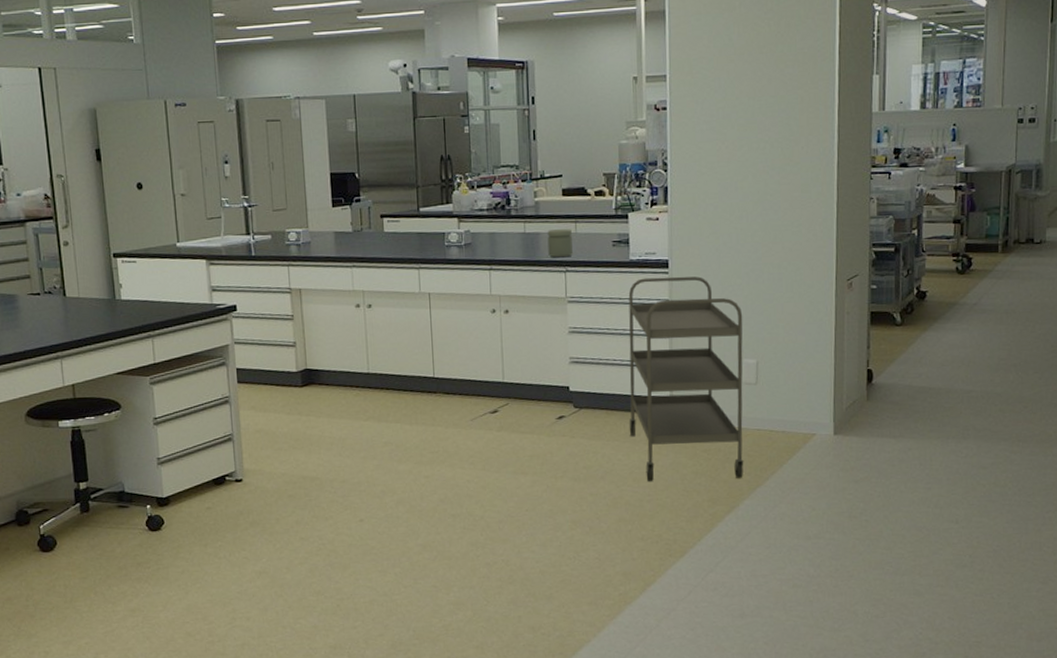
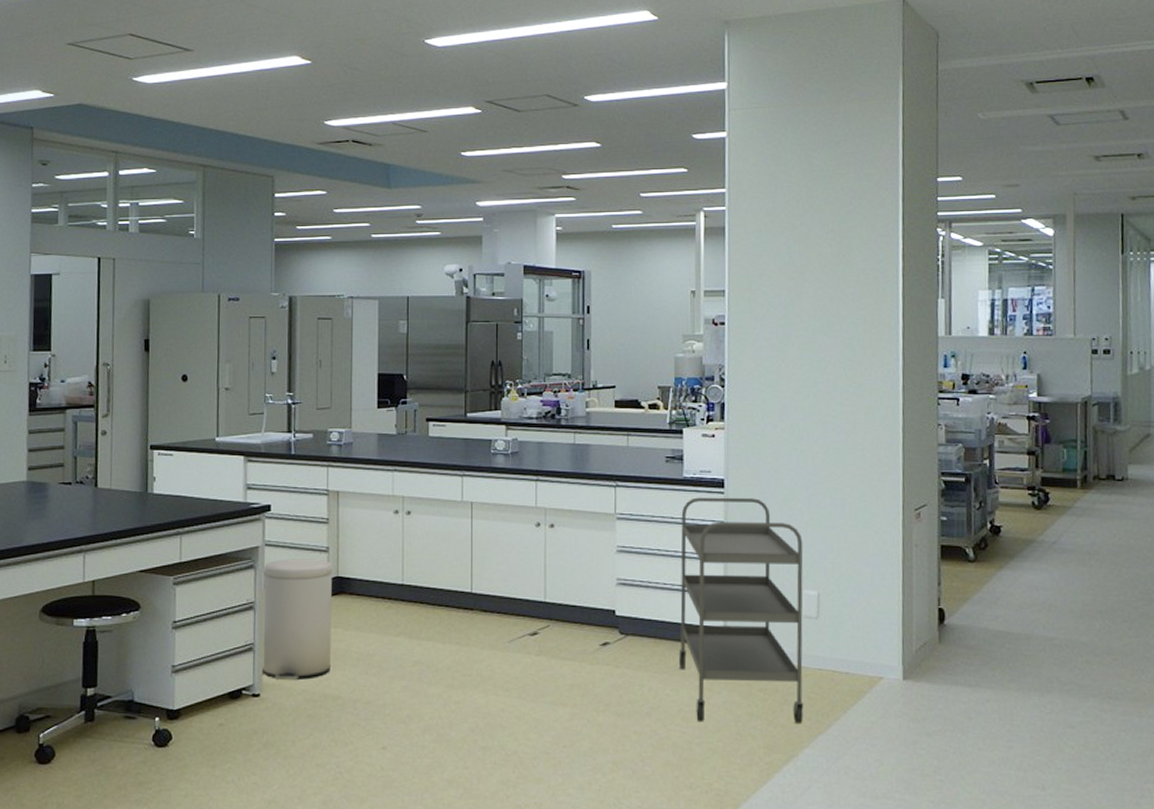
pedal bin: none [234,353,307,465] -> present [262,559,332,680]
jar: present [547,229,573,258] -> none [598,442,624,472]

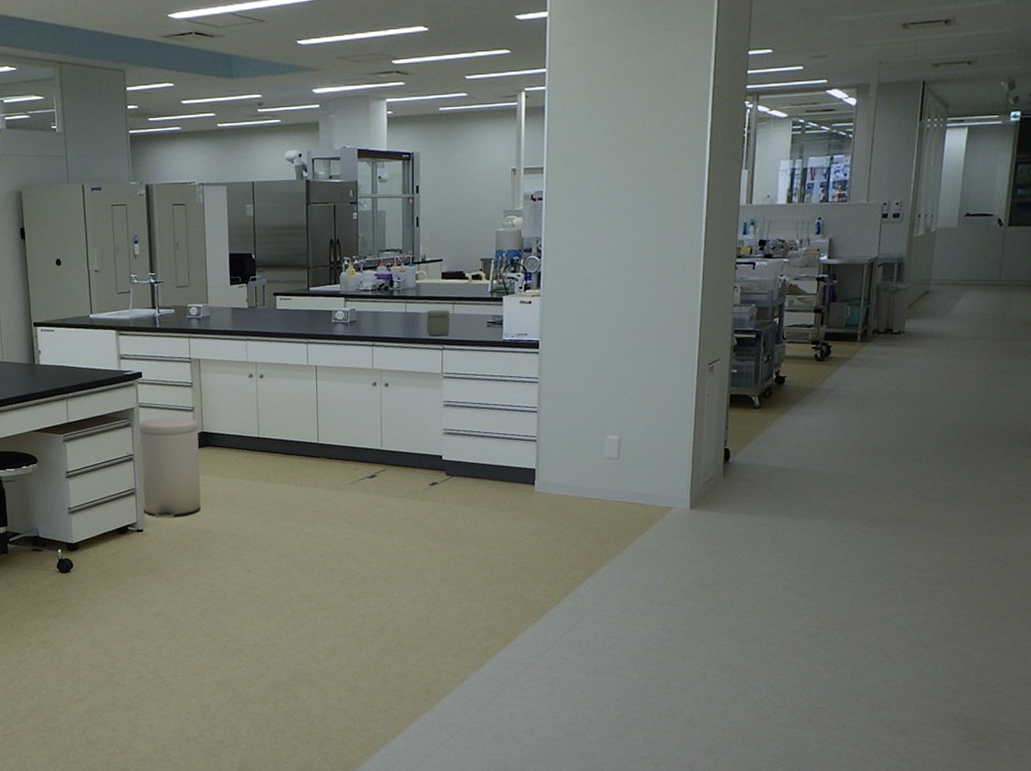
jar: none [598,442,624,472] -> present [426,310,450,336]
utility cart: present [678,497,804,723] -> none [496,356,608,546]

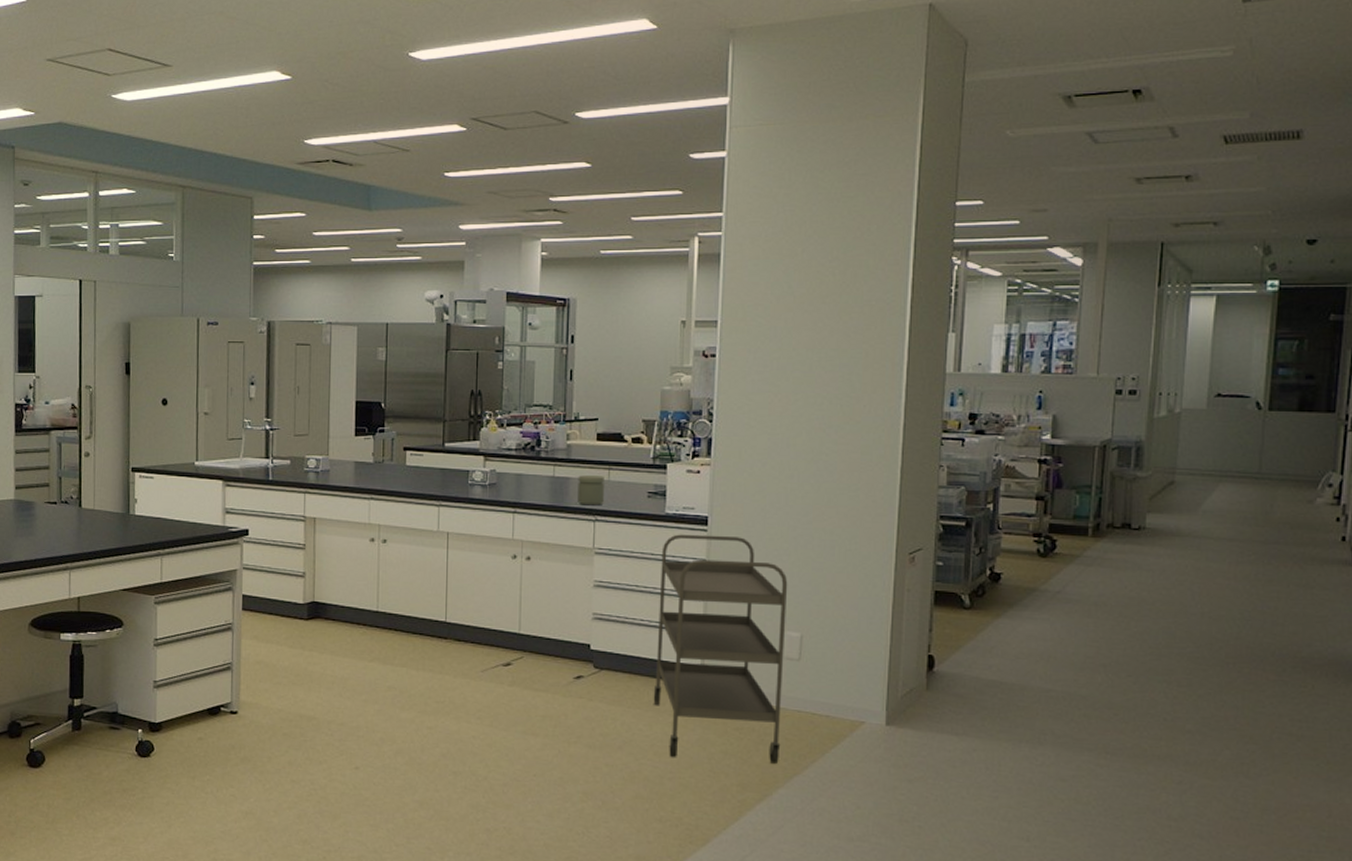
pedal bin: present [139,417,201,518] -> none [240,582,308,700]
utility cart: none [496,356,608,546] -> present [653,534,788,764]

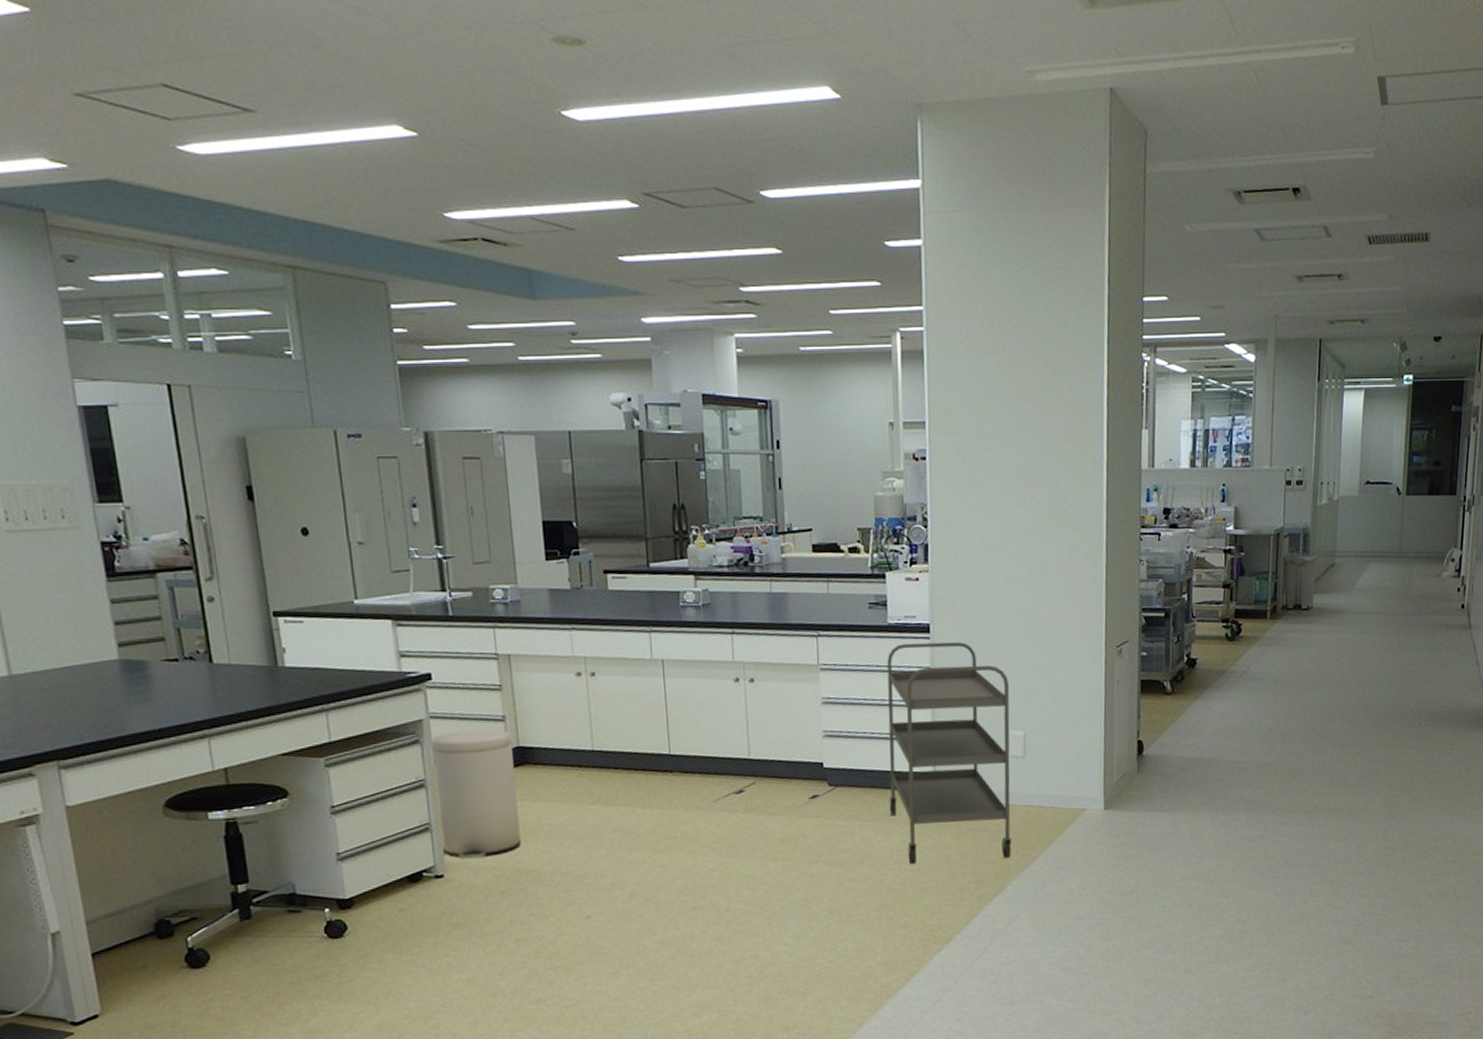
pedal bin: none [240,582,308,700] -> present [430,729,521,859]
jar: present [577,475,604,506] -> none [796,589,825,621]

